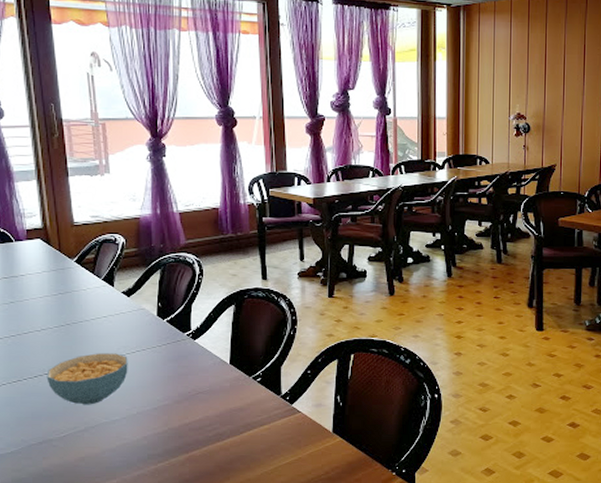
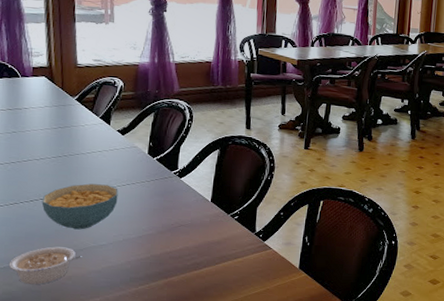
legume: none [16,425,94,470] -> present [8,247,82,285]

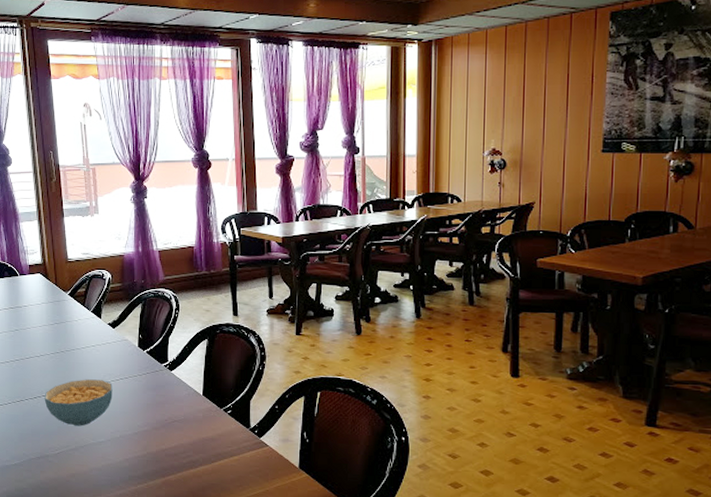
legume: present [8,247,82,285] -> none [19,443,83,482]

